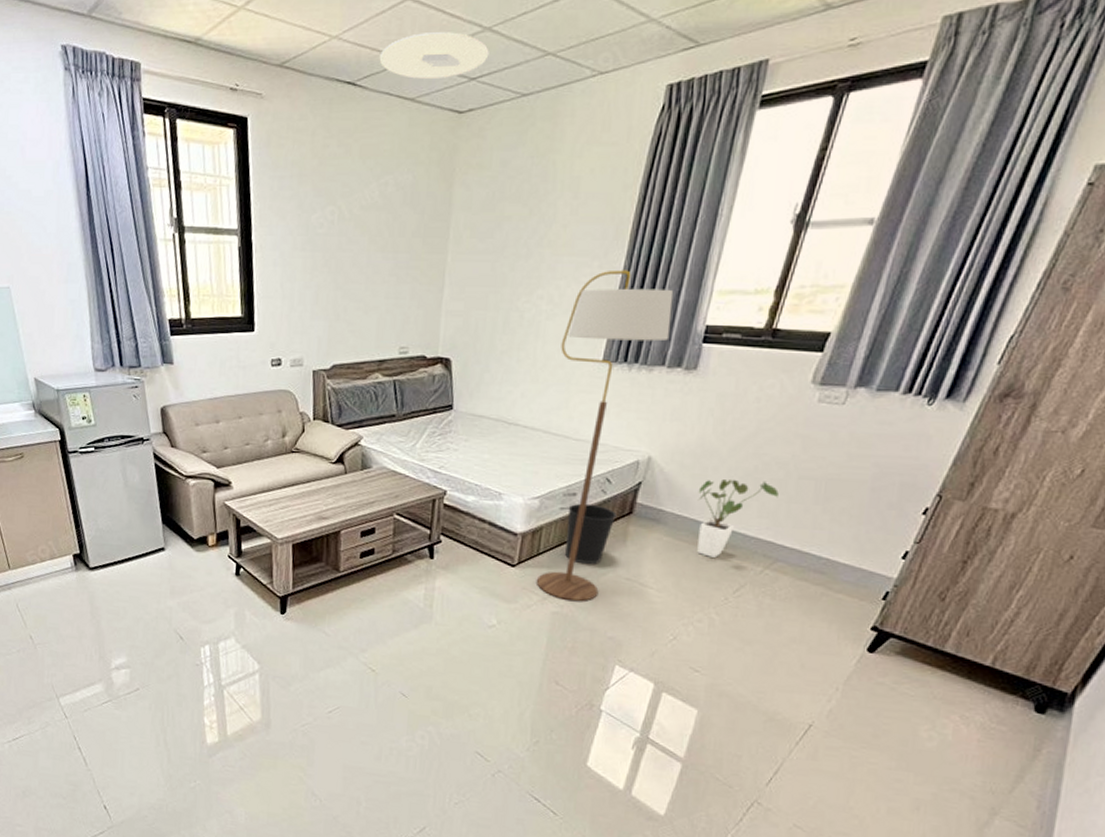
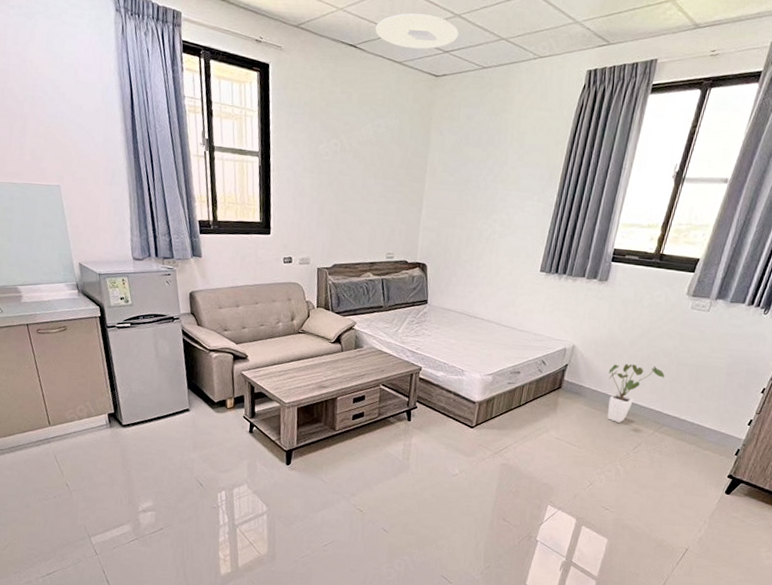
floor lamp: present [536,270,674,601] -> none [489,203,592,455]
wastebasket: present [565,503,617,565] -> none [511,380,550,427]

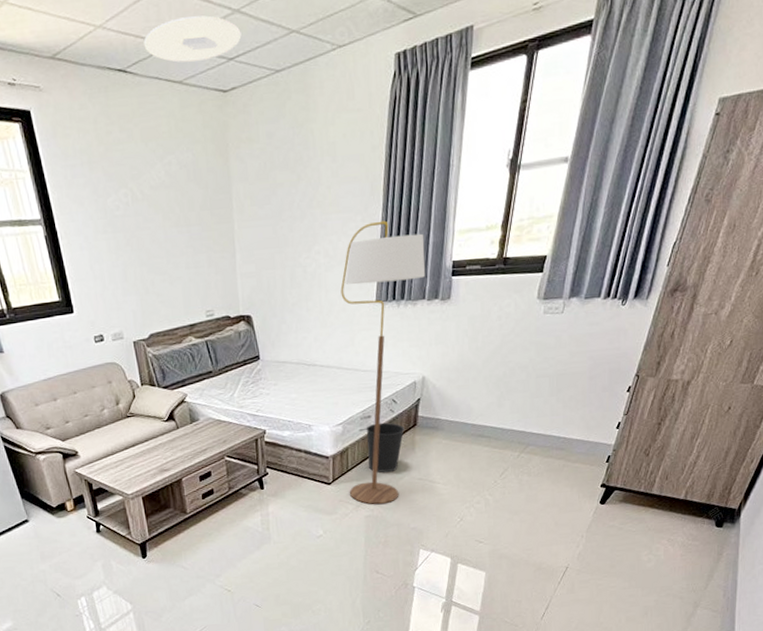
floor lamp: none [489,203,592,455] -> present [340,220,426,504]
wastebasket: none [511,380,550,427] -> present [366,422,405,473]
house plant: present [607,364,665,423] -> none [464,383,524,451]

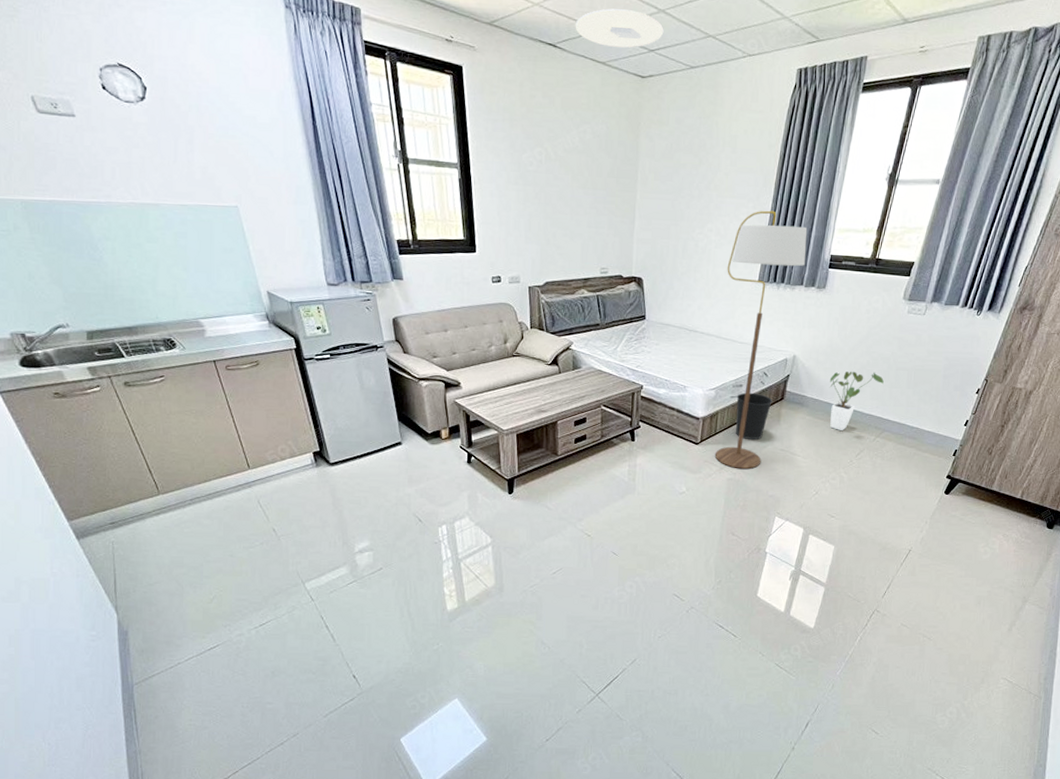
house plant: none [464,383,524,451] -> present [829,371,884,430]

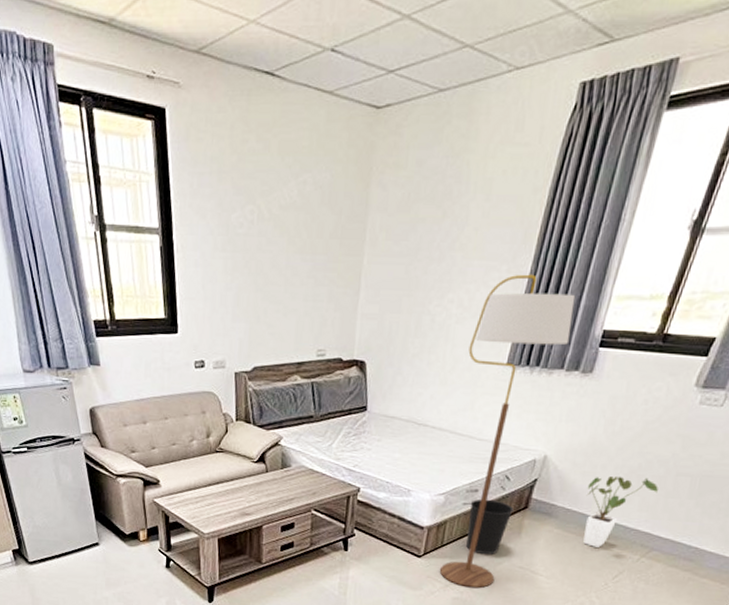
ceiling light: present [575,8,664,48] -> none [297,19,408,71]

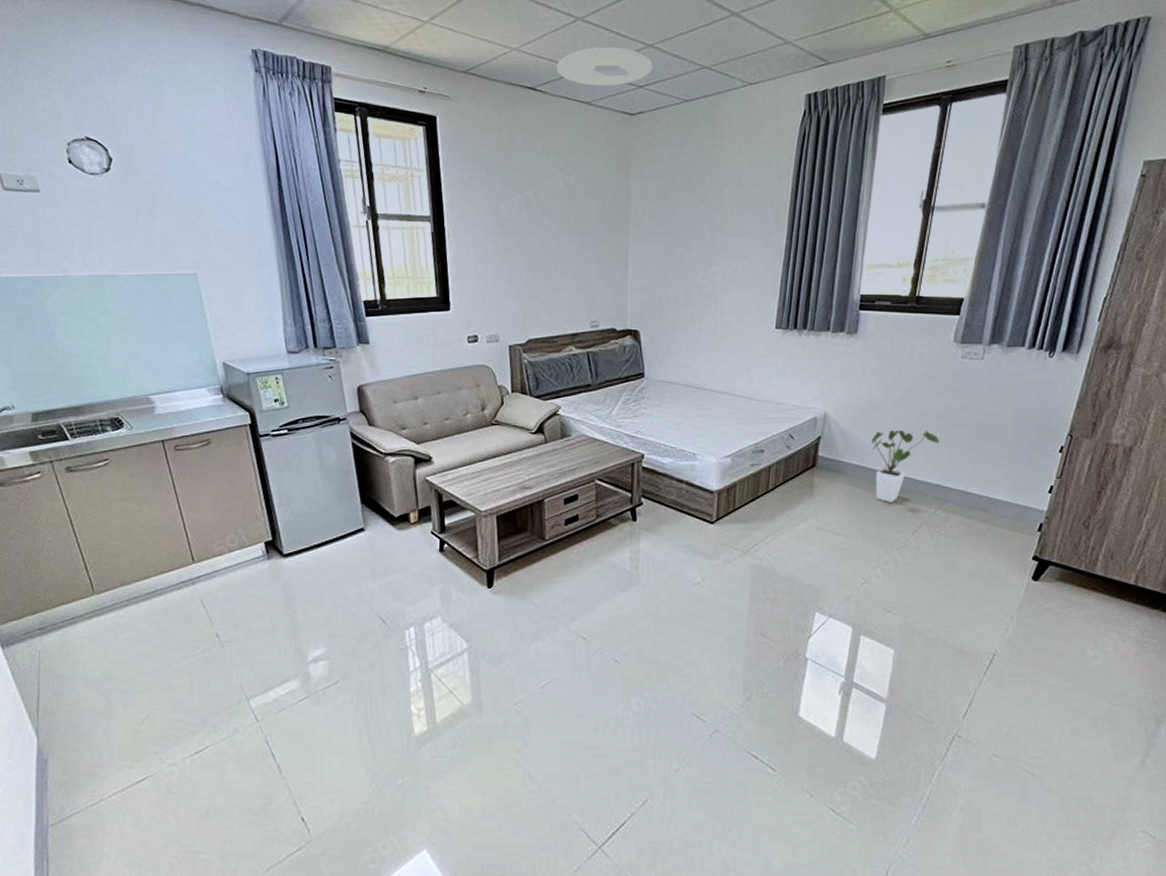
ceiling light: none [297,19,408,71] -> present [556,48,653,87]
floor lamp: present [439,274,576,588] -> none [734,248,831,552]
wastebasket: present [466,499,514,555] -> none [758,459,802,517]

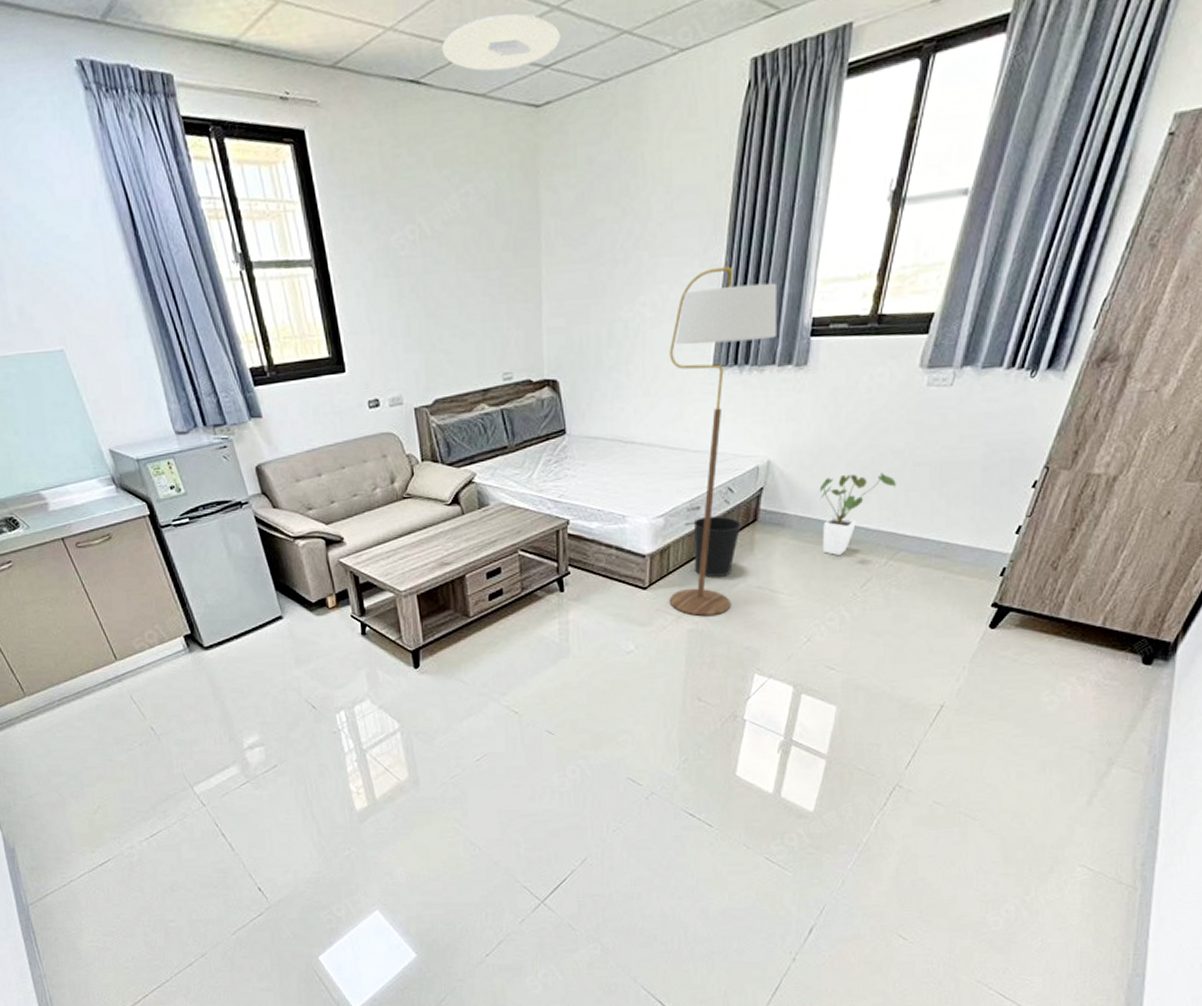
floor lamp: none [734,248,831,552] -> present [669,266,778,616]
wastebasket: none [758,459,802,517] -> present [693,515,742,578]

